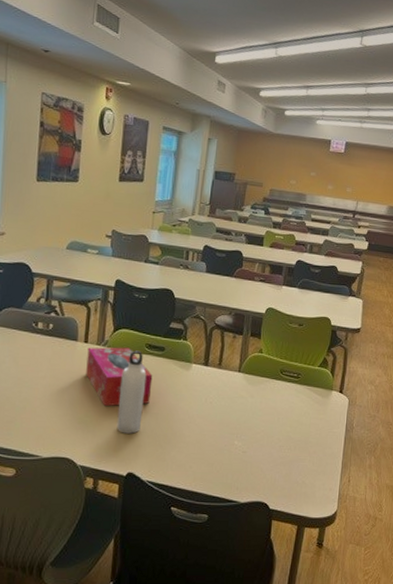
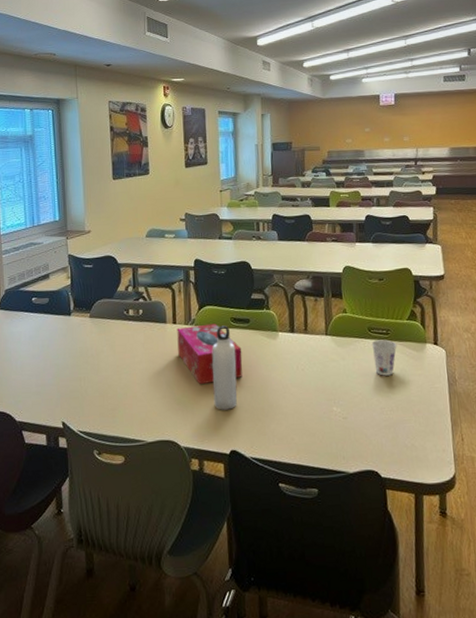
cup: none [280,382,305,417] -> present [371,339,397,376]

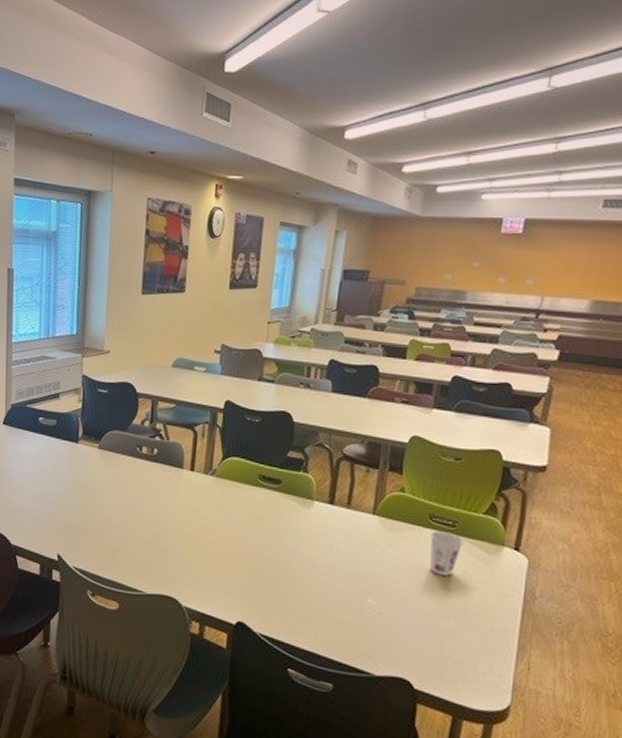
tissue box: present [177,323,242,385] -> none [192,476,267,544]
water bottle: present [212,325,238,410] -> none [225,481,260,577]

